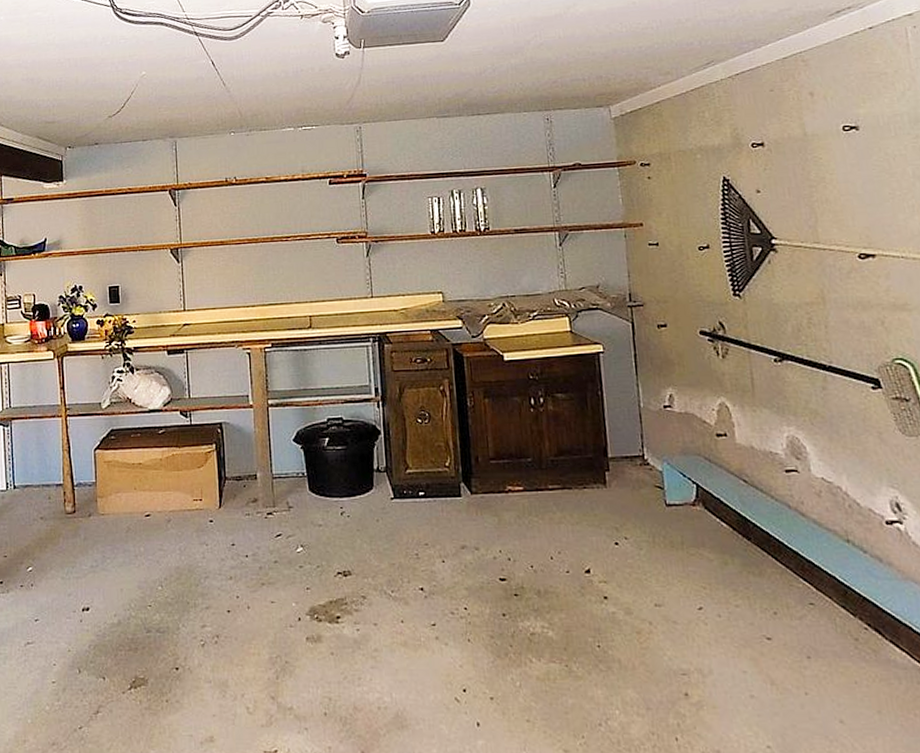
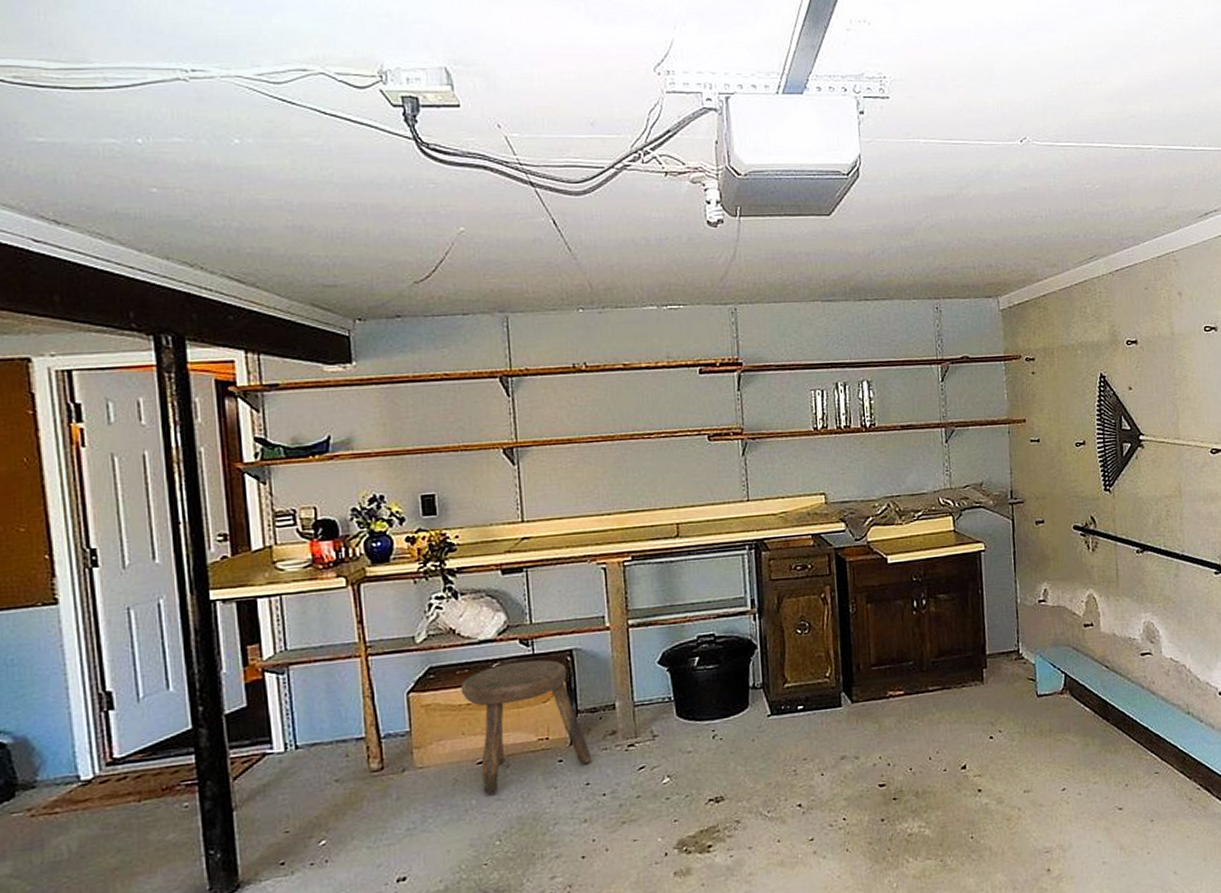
stool: none [134,429,237,544] -> present [460,660,592,794]

